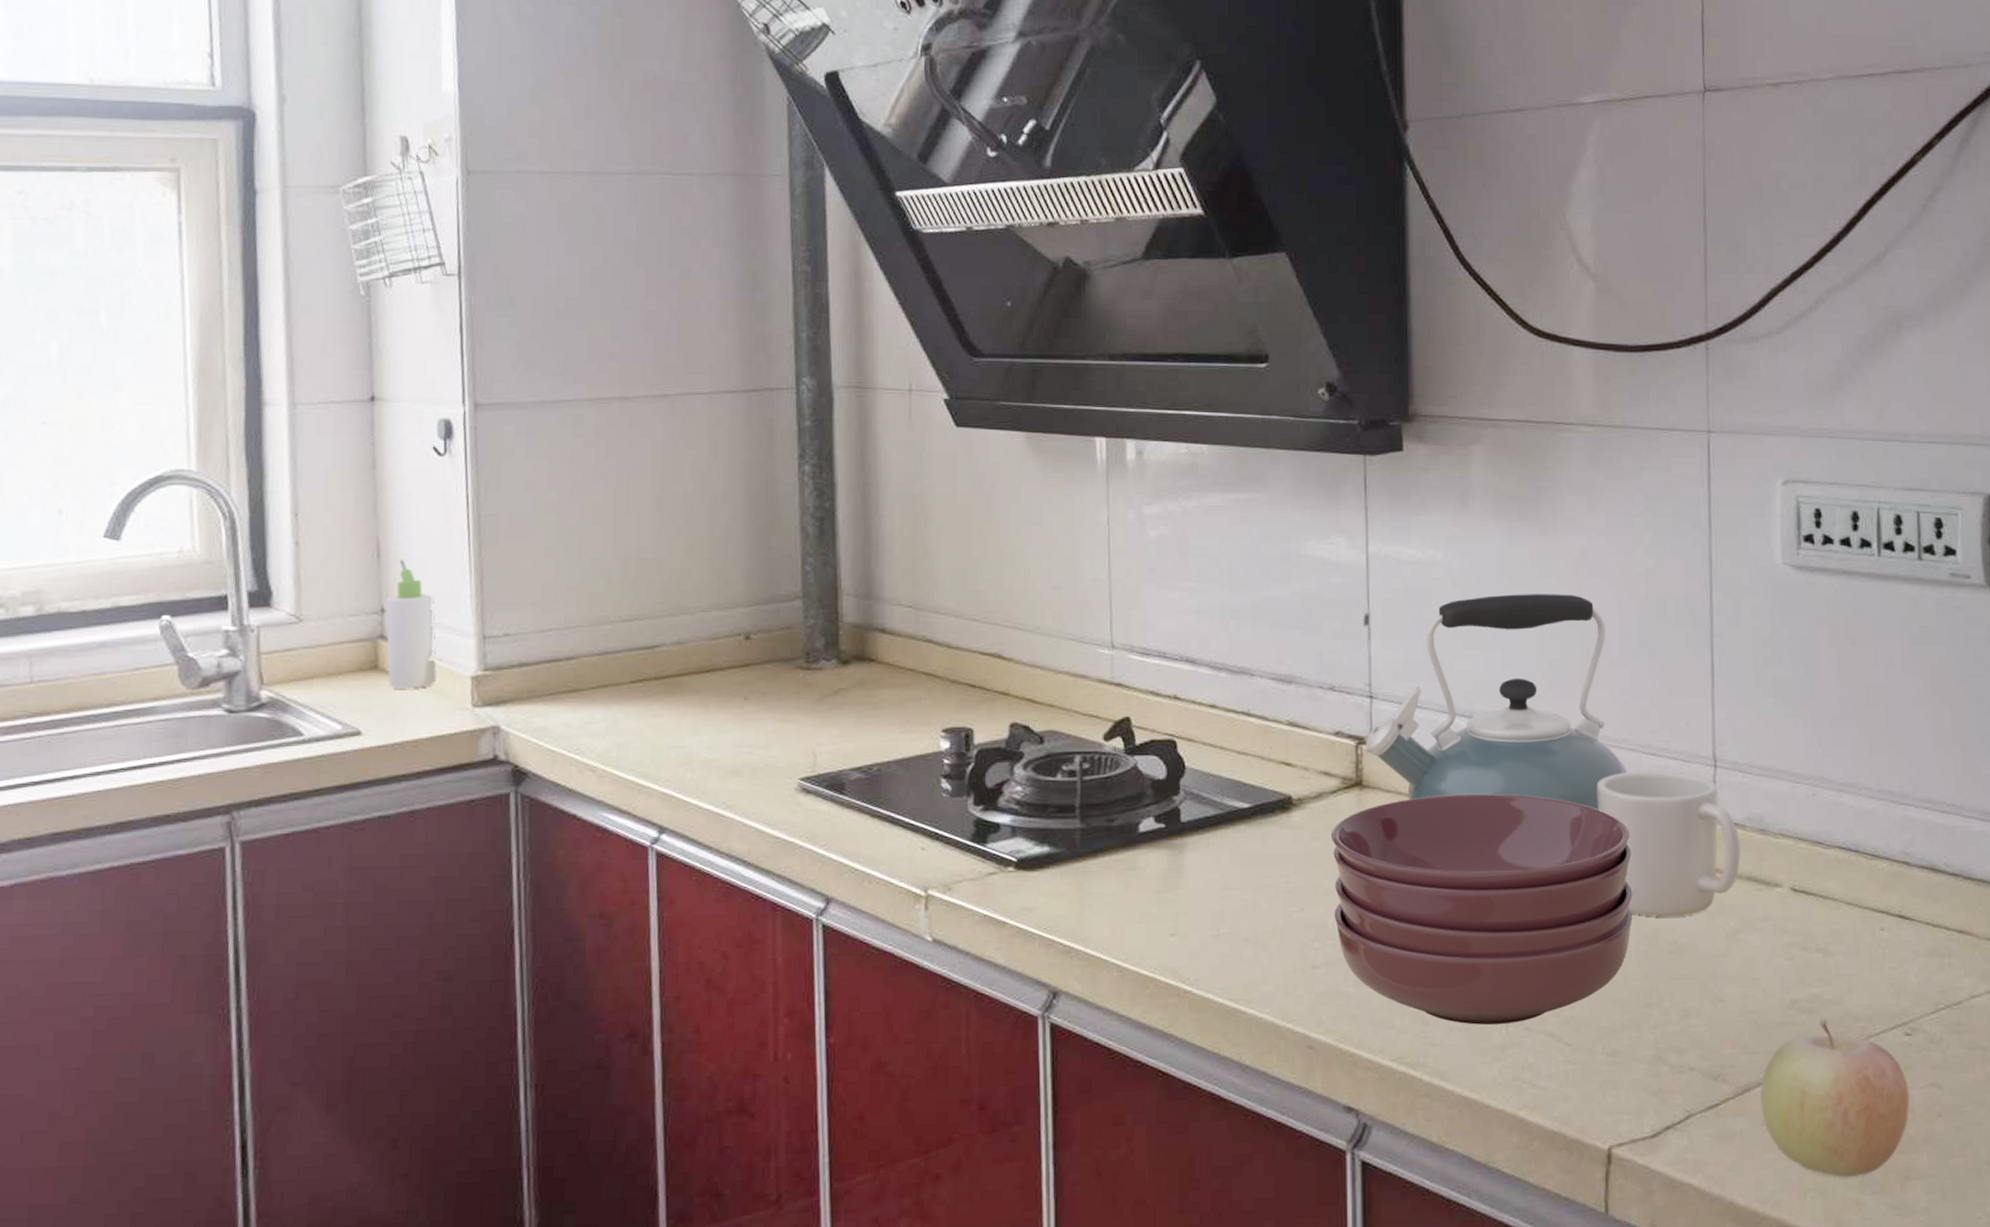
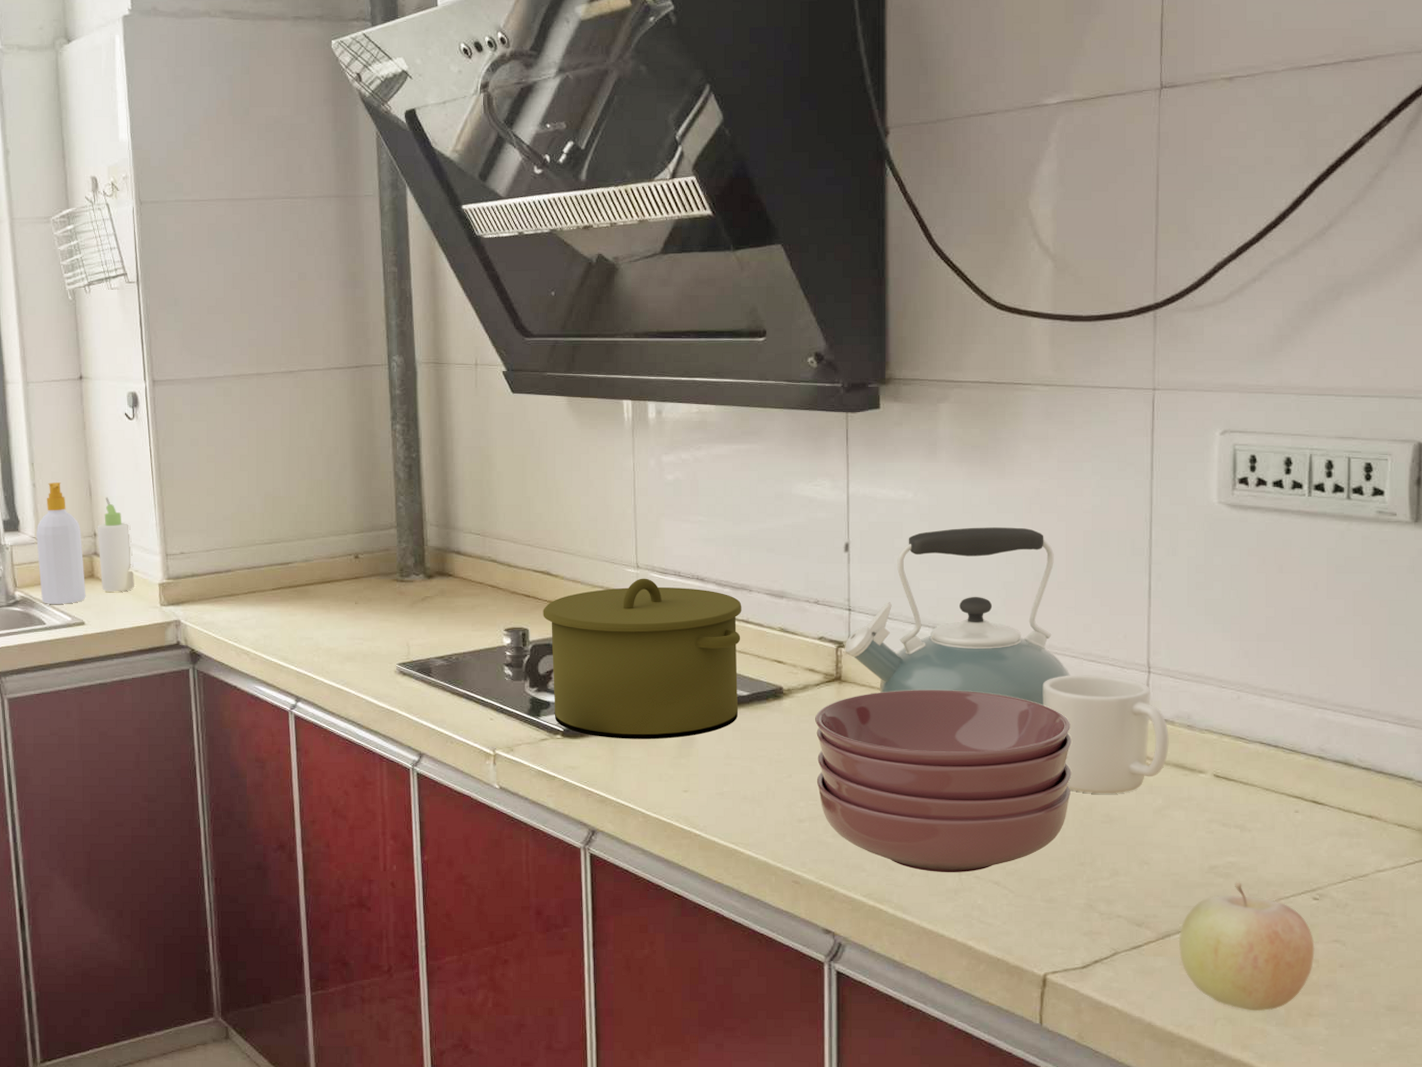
soap bottle: none [296,540,366,707] -> present [36,483,86,604]
cooking pot: none [992,661,1242,870] -> present [543,578,742,740]

